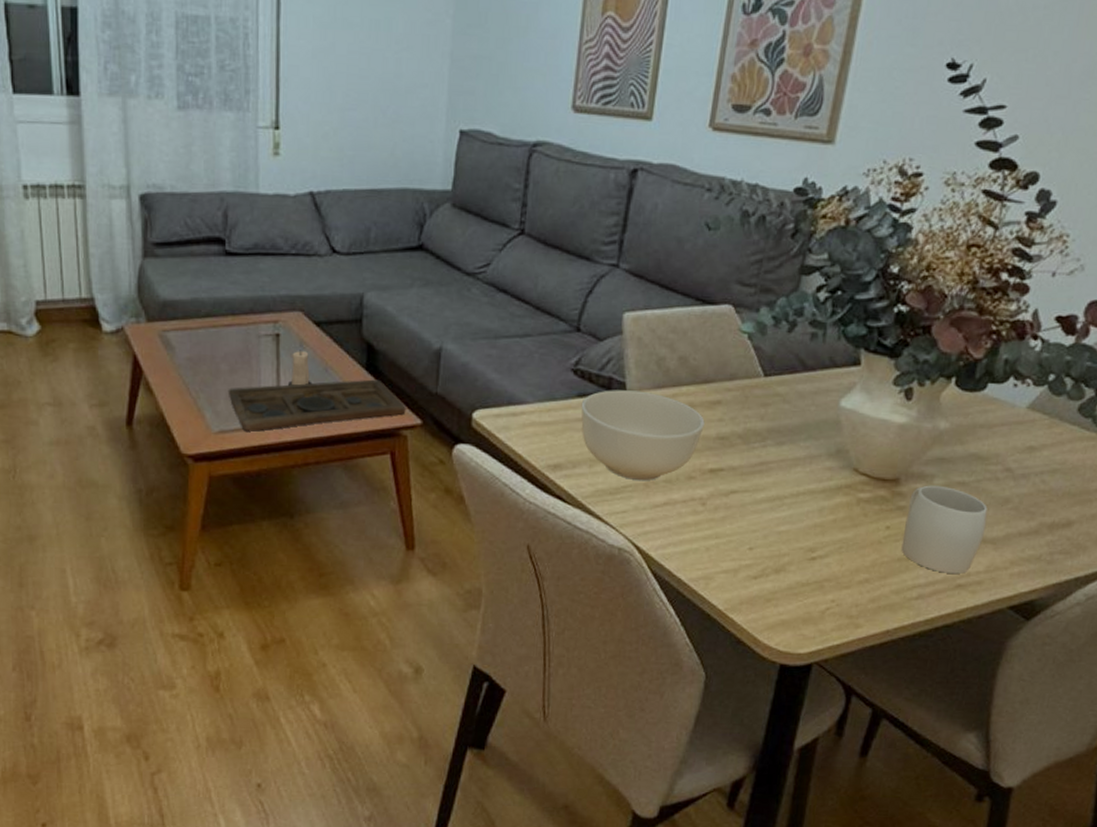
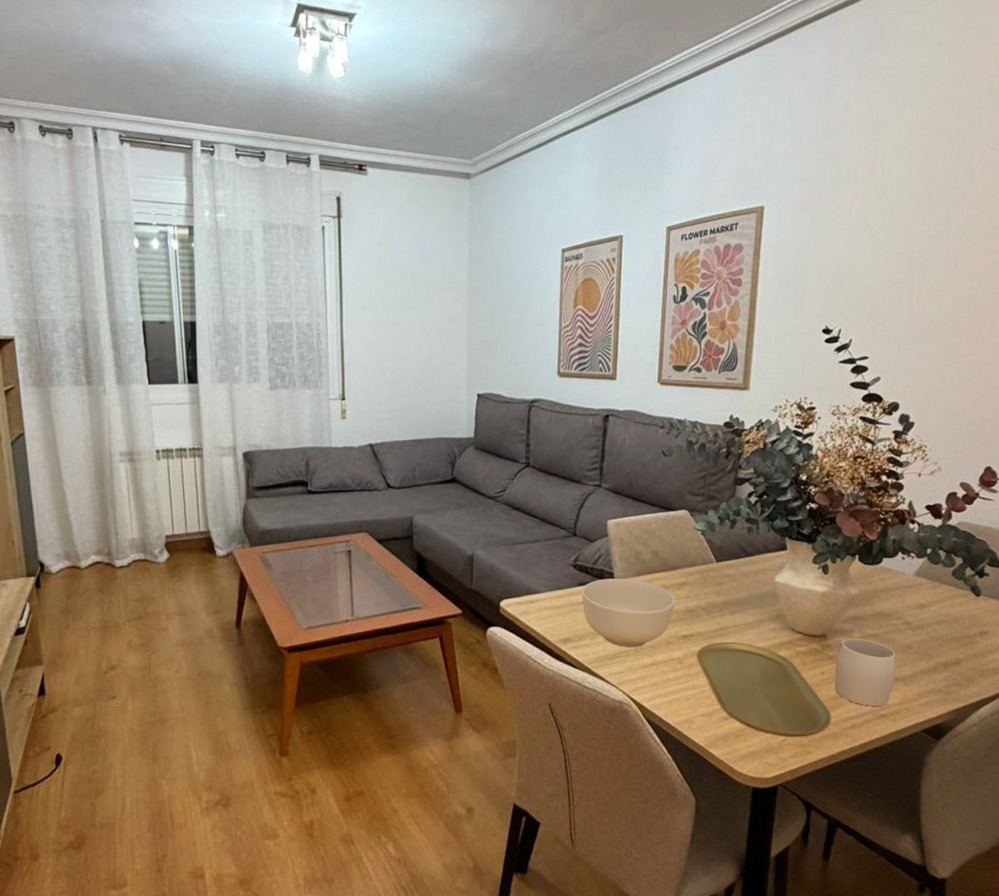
decorative tray: present [228,379,406,432] -> none [313,581,449,626]
candle: present [288,350,313,386] -> none [359,561,377,589]
placemat: none [725,480,893,606] -> present [697,642,832,738]

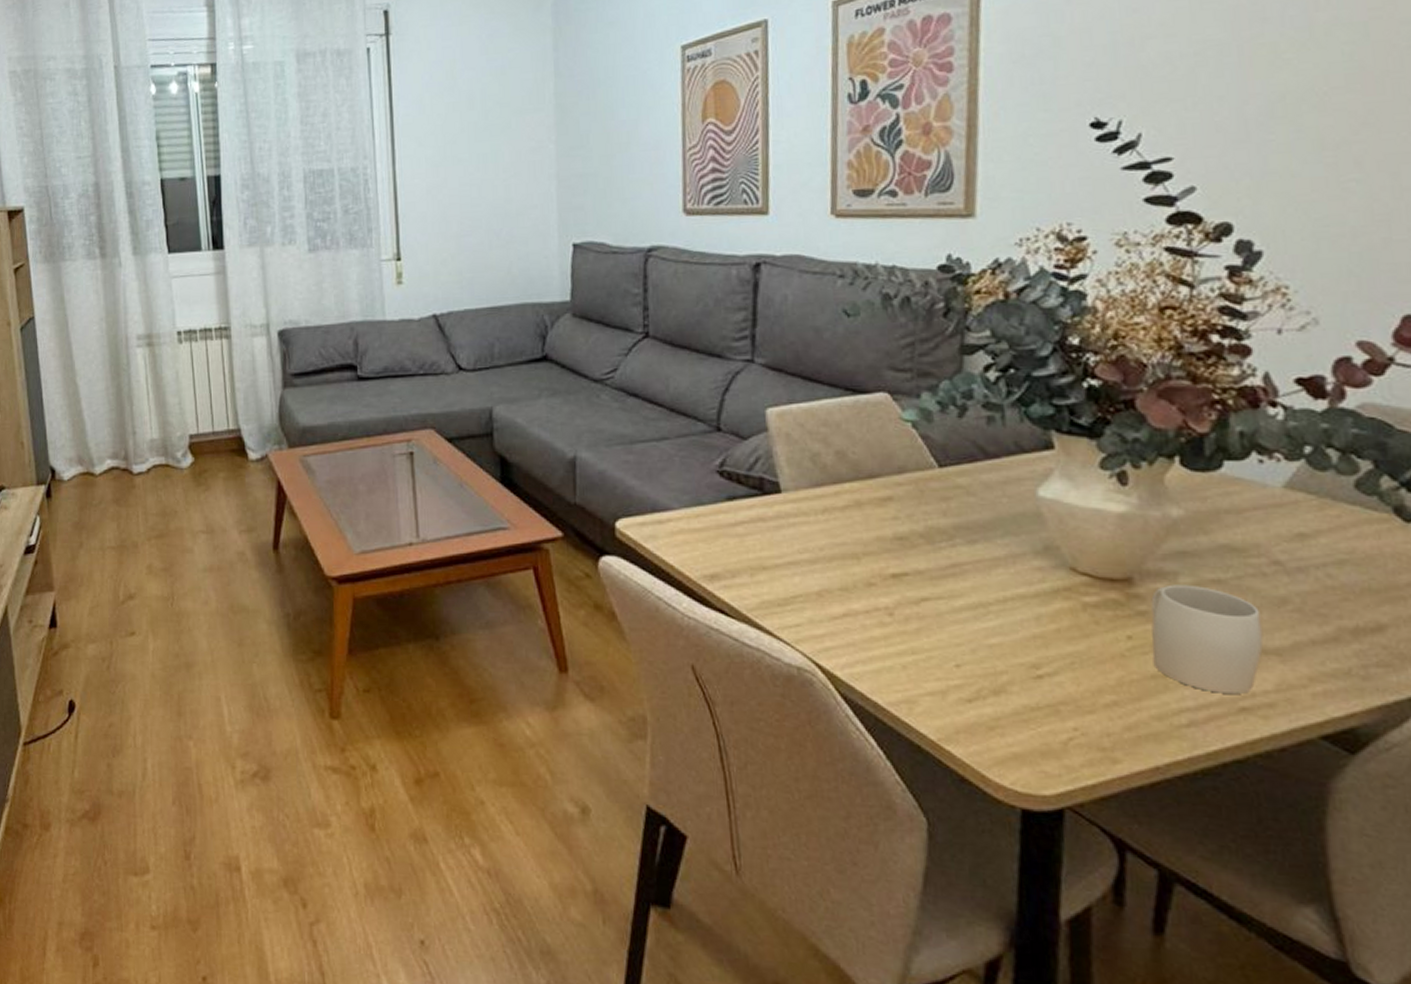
bowl: present [581,578,676,648] -> none [732,490,877,590]
placemat: present [697,642,832,738] -> none [916,585,1152,736]

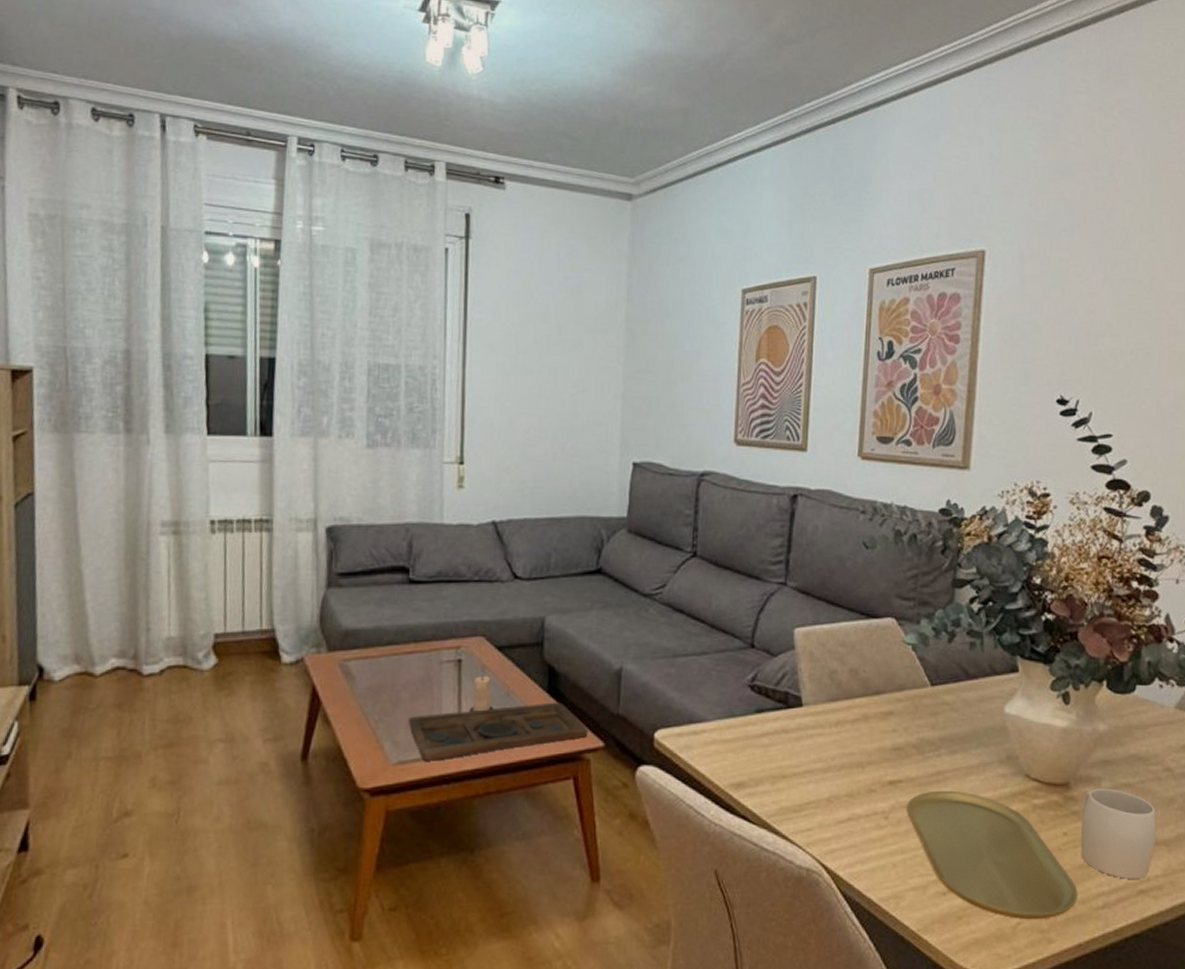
decorative tray: none [367,492,545,551] -> present [408,702,588,761]
candle: none [425,466,449,503] -> present [470,675,494,712]
placemat: none [916,585,1152,736] -> present [907,790,1078,920]

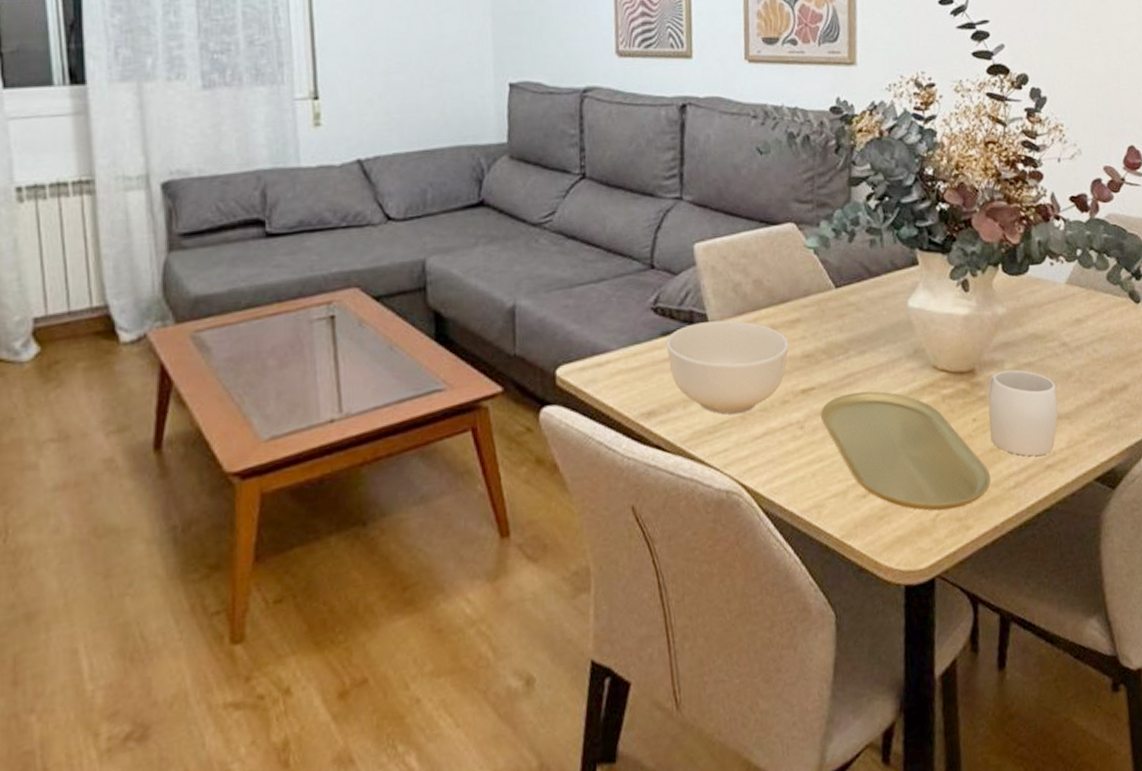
decorative tray: present [408,702,588,761] -> none [278,349,484,433]
candle: present [470,675,494,712] -> none [349,329,377,372]
bowl: none [760,704,880,797] -> present [666,320,789,415]

